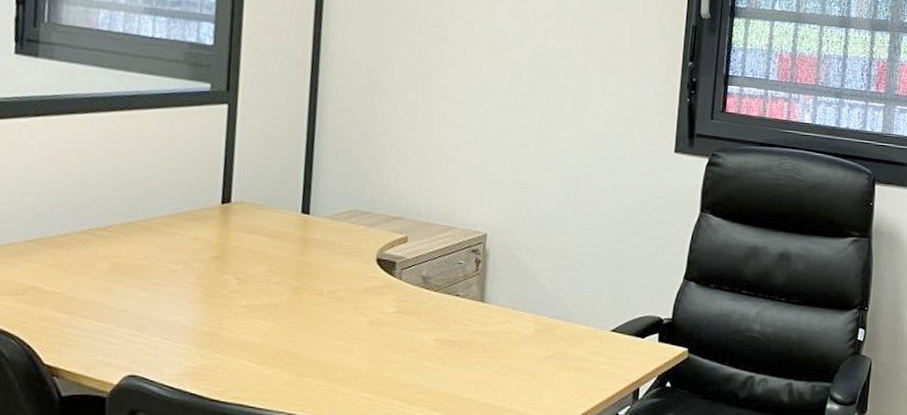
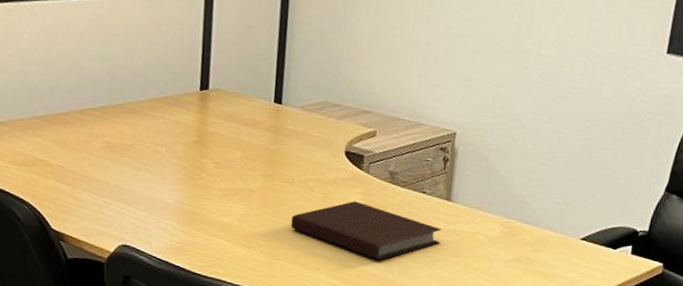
notebook: none [320,309,477,368] -> present [290,201,442,260]

